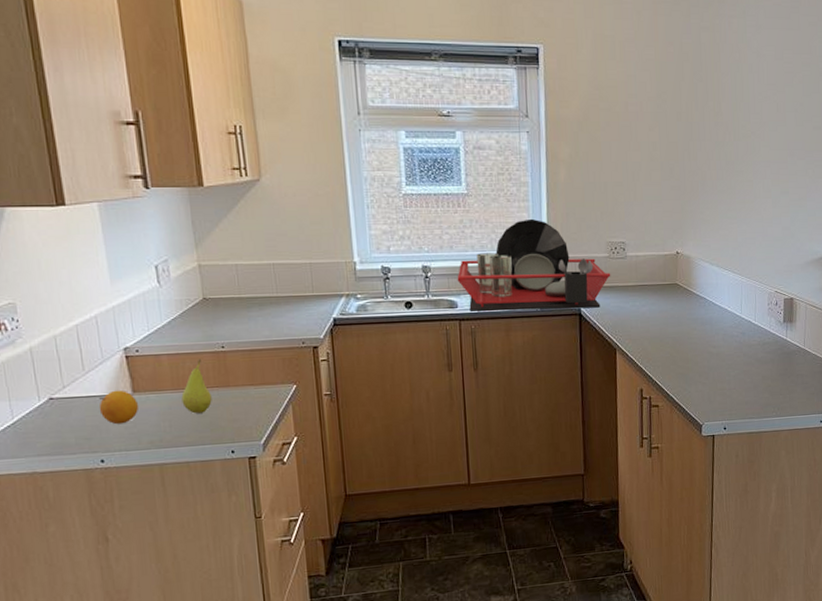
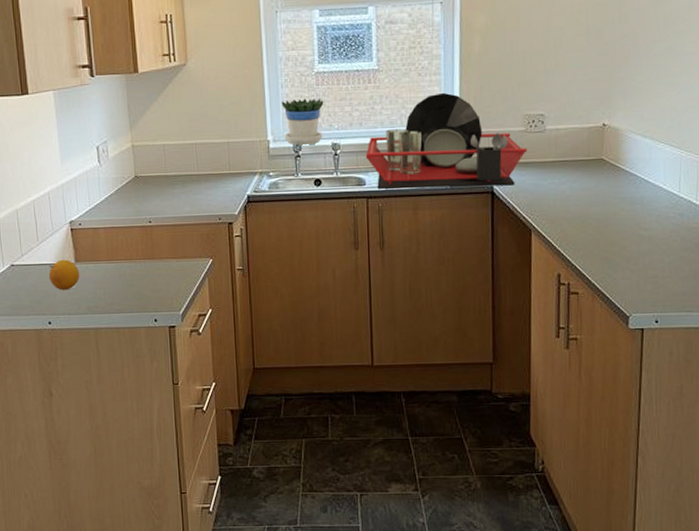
fruit: present [181,359,212,414] -> none [114,232,140,283]
flowerpot: none [367,220,413,268] -> present [281,98,324,146]

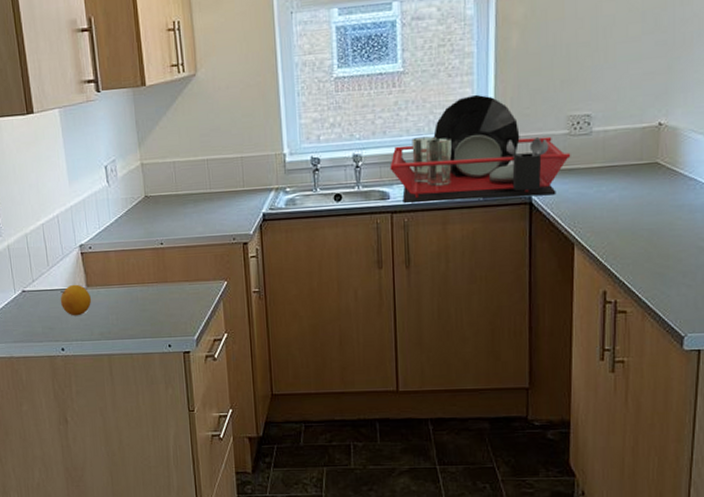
flowerpot: present [281,98,324,146] -> none [298,106,344,159]

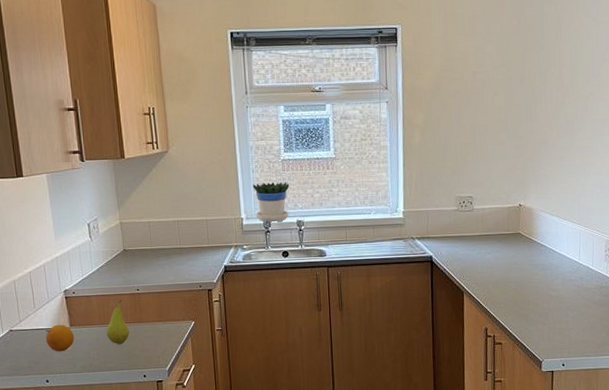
fruit: none [126,255,152,308] -> present [106,299,129,344]
flowerpot: none [298,106,344,159] -> present [252,182,290,223]
dish rack: present [390,94,571,203] -> none [326,177,459,259]

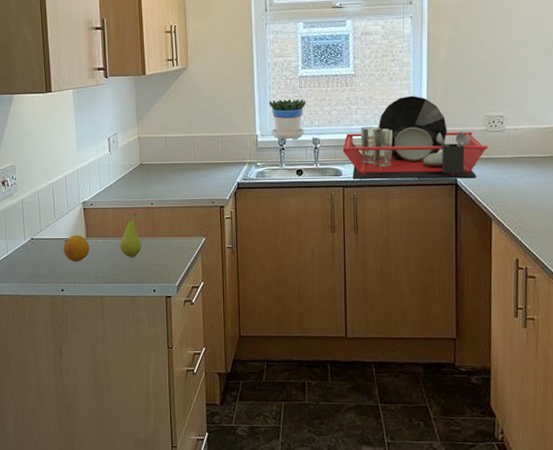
dish rack: none [326,177,459,259] -> present [342,95,488,180]

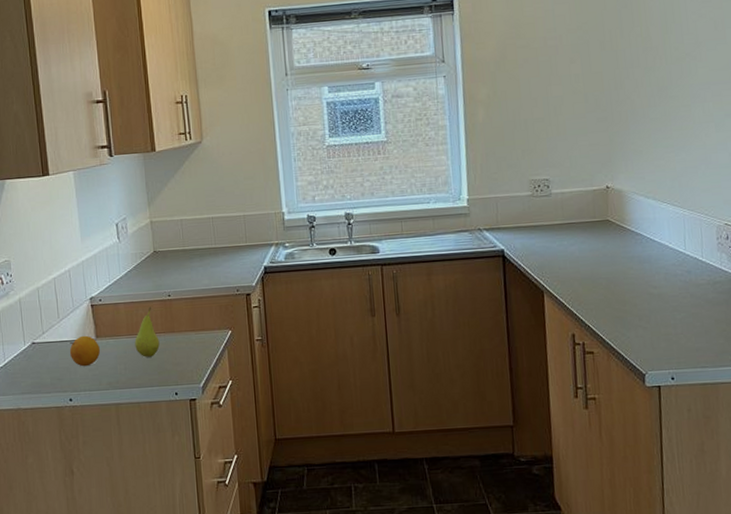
flowerpot: present [269,99,306,140] -> none [294,170,336,217]
dish rack: present [342,95,488,180] -> none [378,161,535,256]

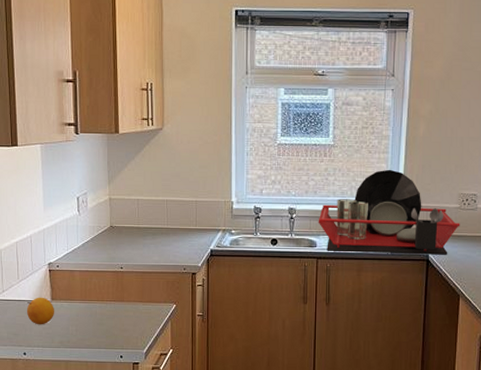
fruit: present [135,306,160,357] -> none [87,276,109,322]
dish rack: none [378,161,535,256] -> present [318,169,460,255]

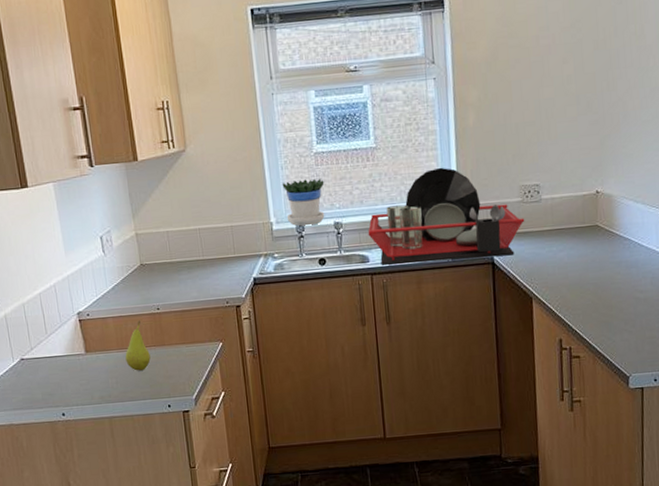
fruit: present [26,297,55,325] -> none [59,350,91,382]
fruit: none [87,276,109,322] -> present [125,320,151,371]
flowerpot: none [246,166,284,208] -> present [282,178,325,227]

